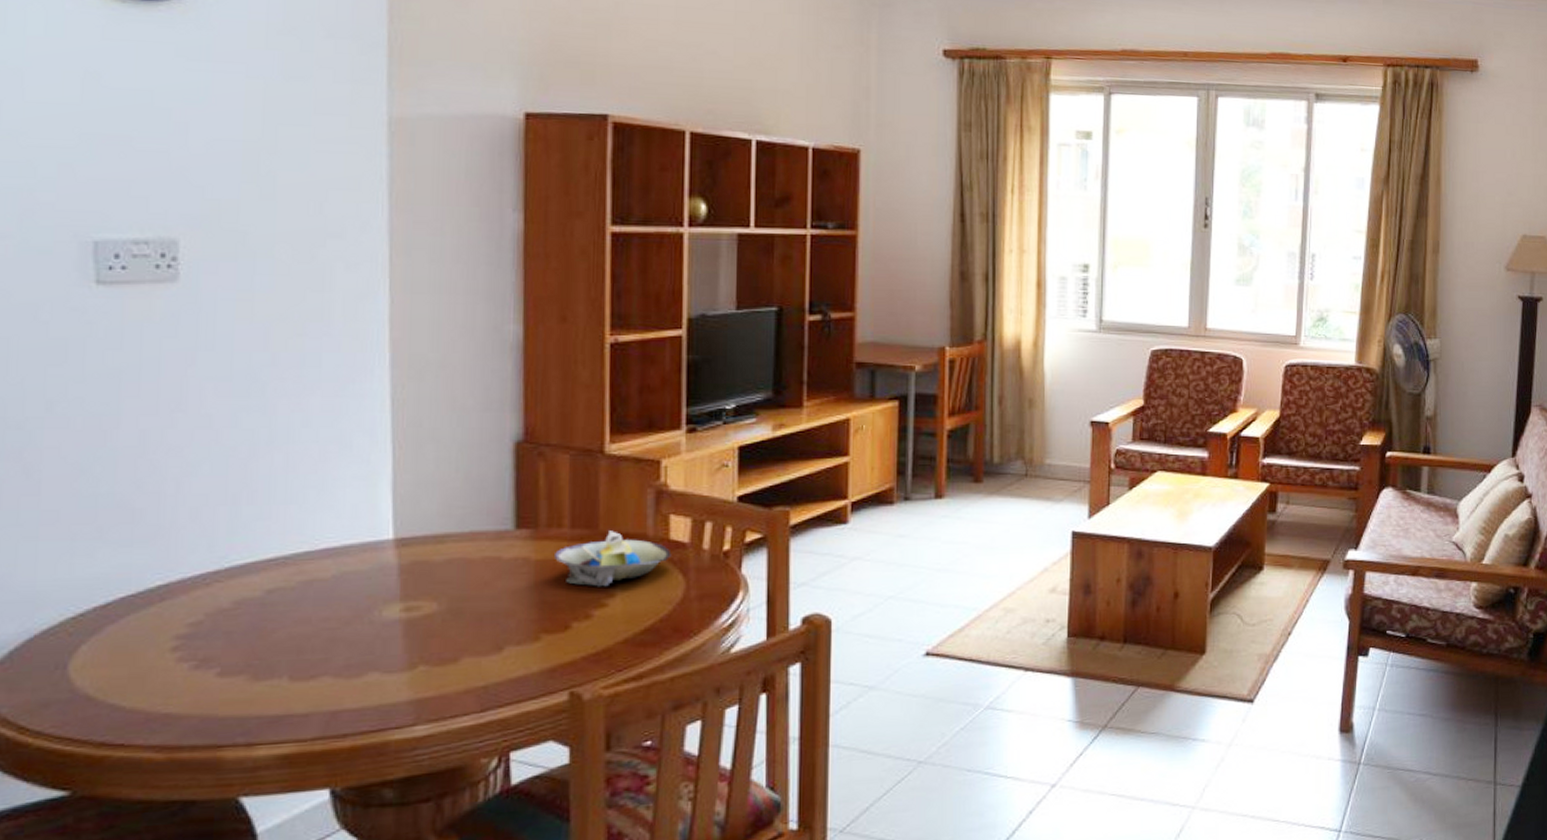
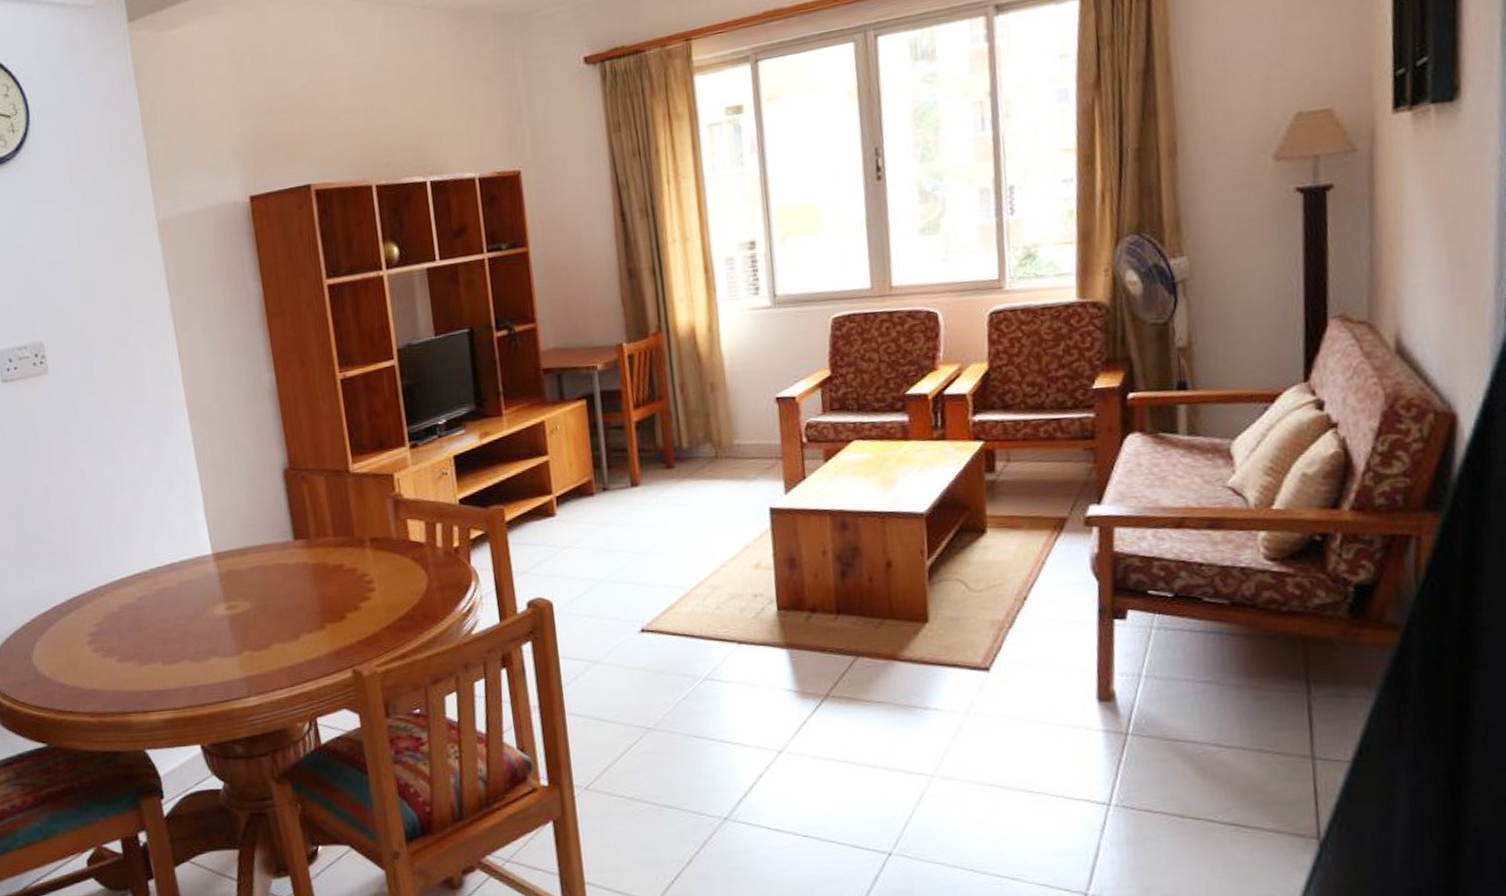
decorative bowl: present [553,531,672,587] -> none [324,536,413,584]

